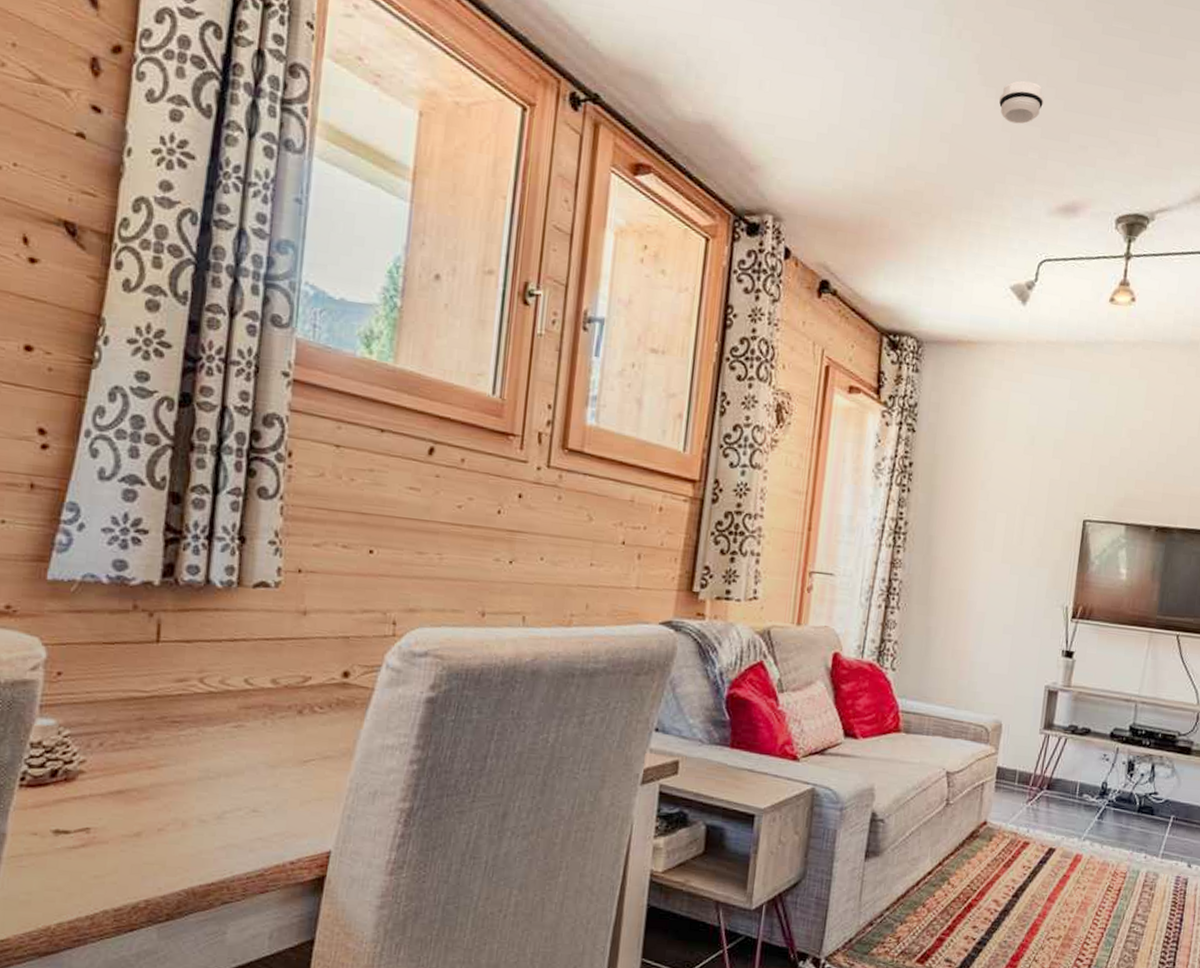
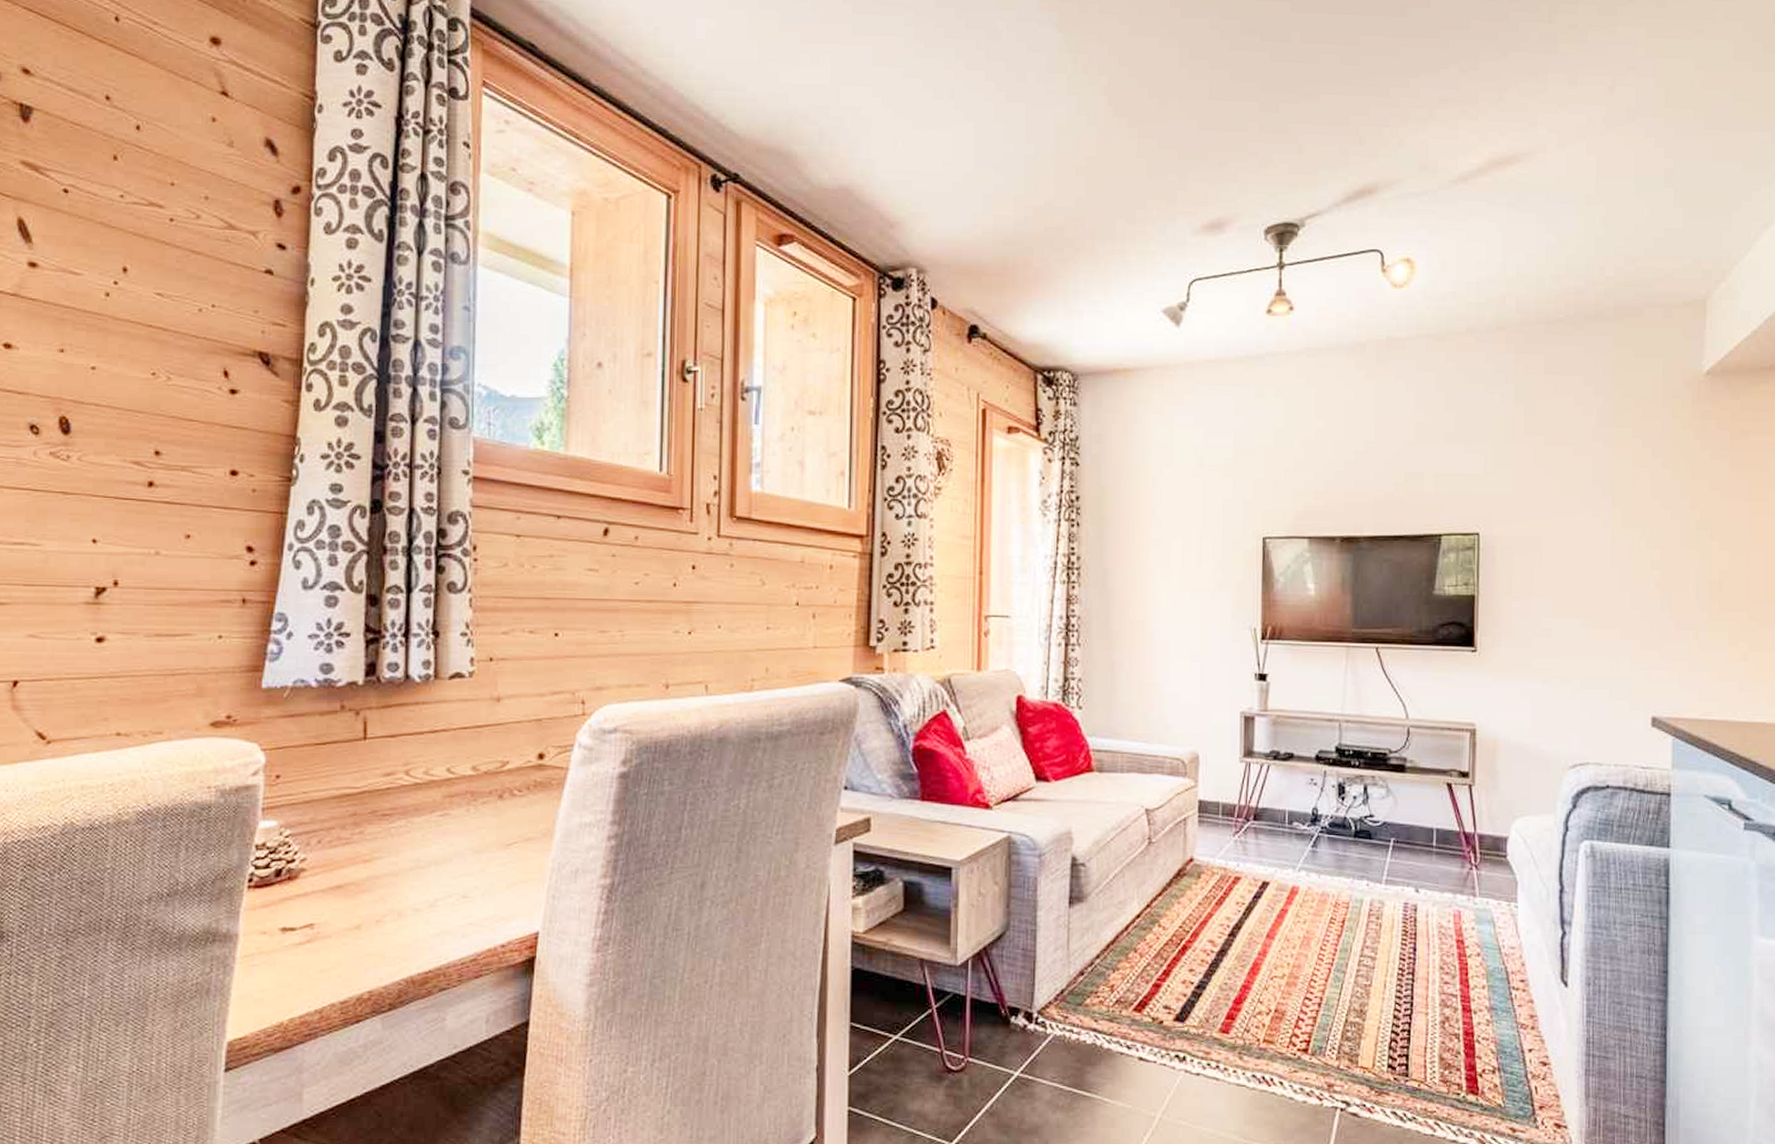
smoke detector: present [999,80,1044,124] -> none [1132,106,1177,149]

